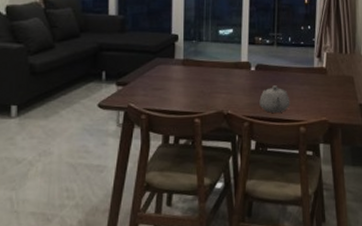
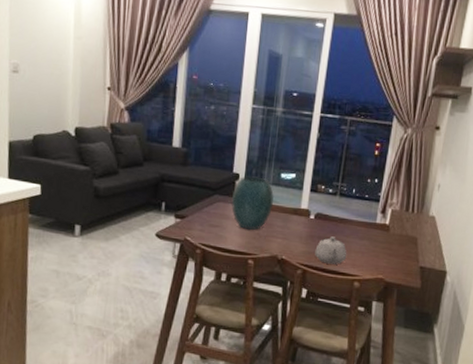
vase: none [173,36,215,90] -> present [231,176,275,231]

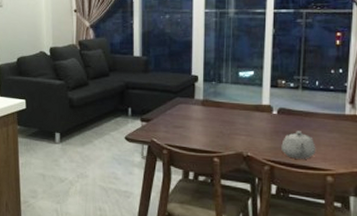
vase: present [231,176,275,231] -> none [193,77,234,130]

